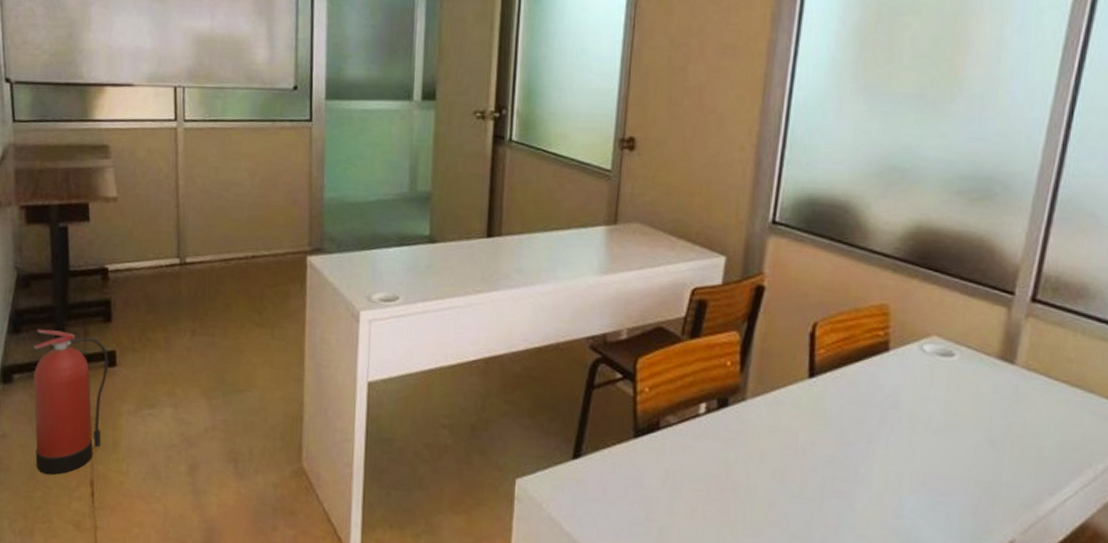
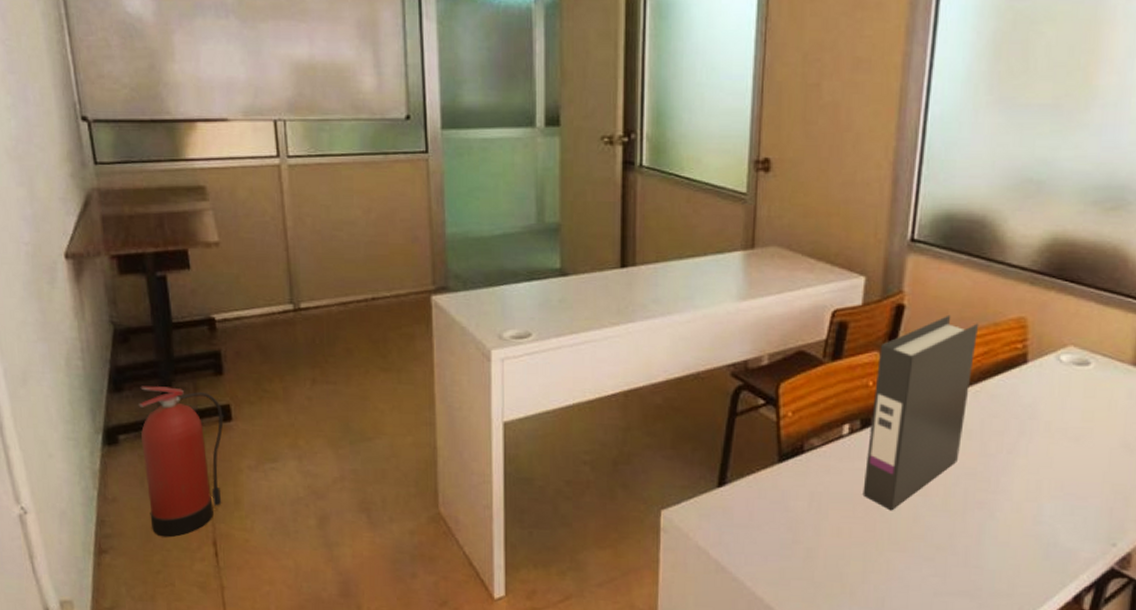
binder: none [718,298,840,494] -> present [862,314,979,511]

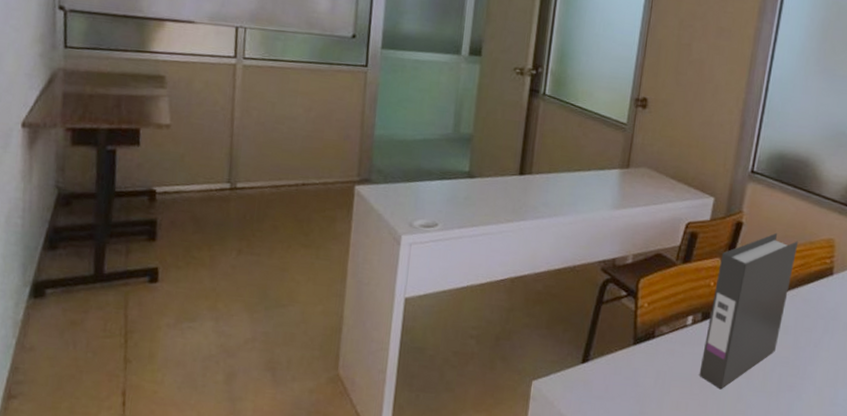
fire extinguisher: present [138,386,224,537] -> none [64,245,151,386]

